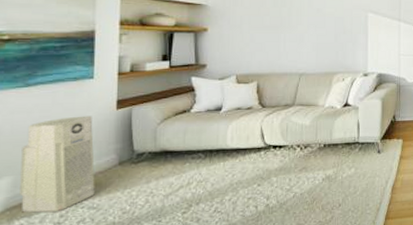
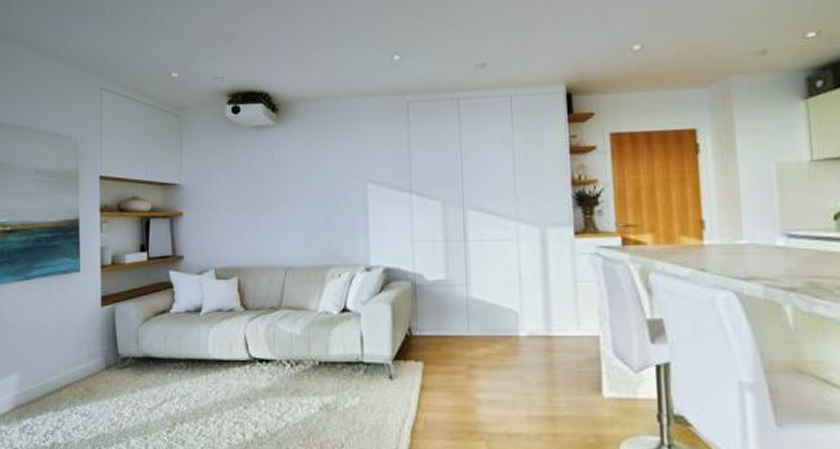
air purifier: present [20,115,95,213] -> none [25,312,86,414]

